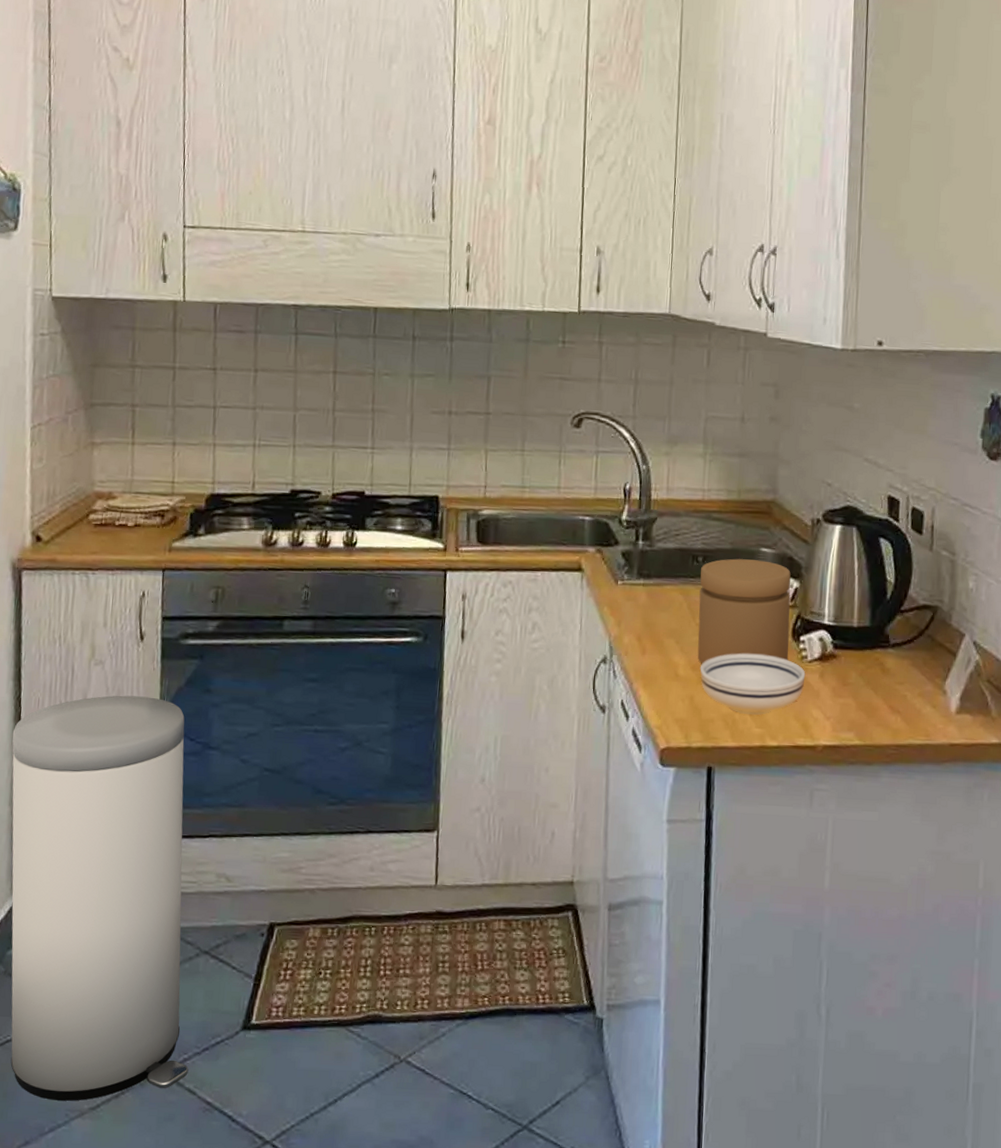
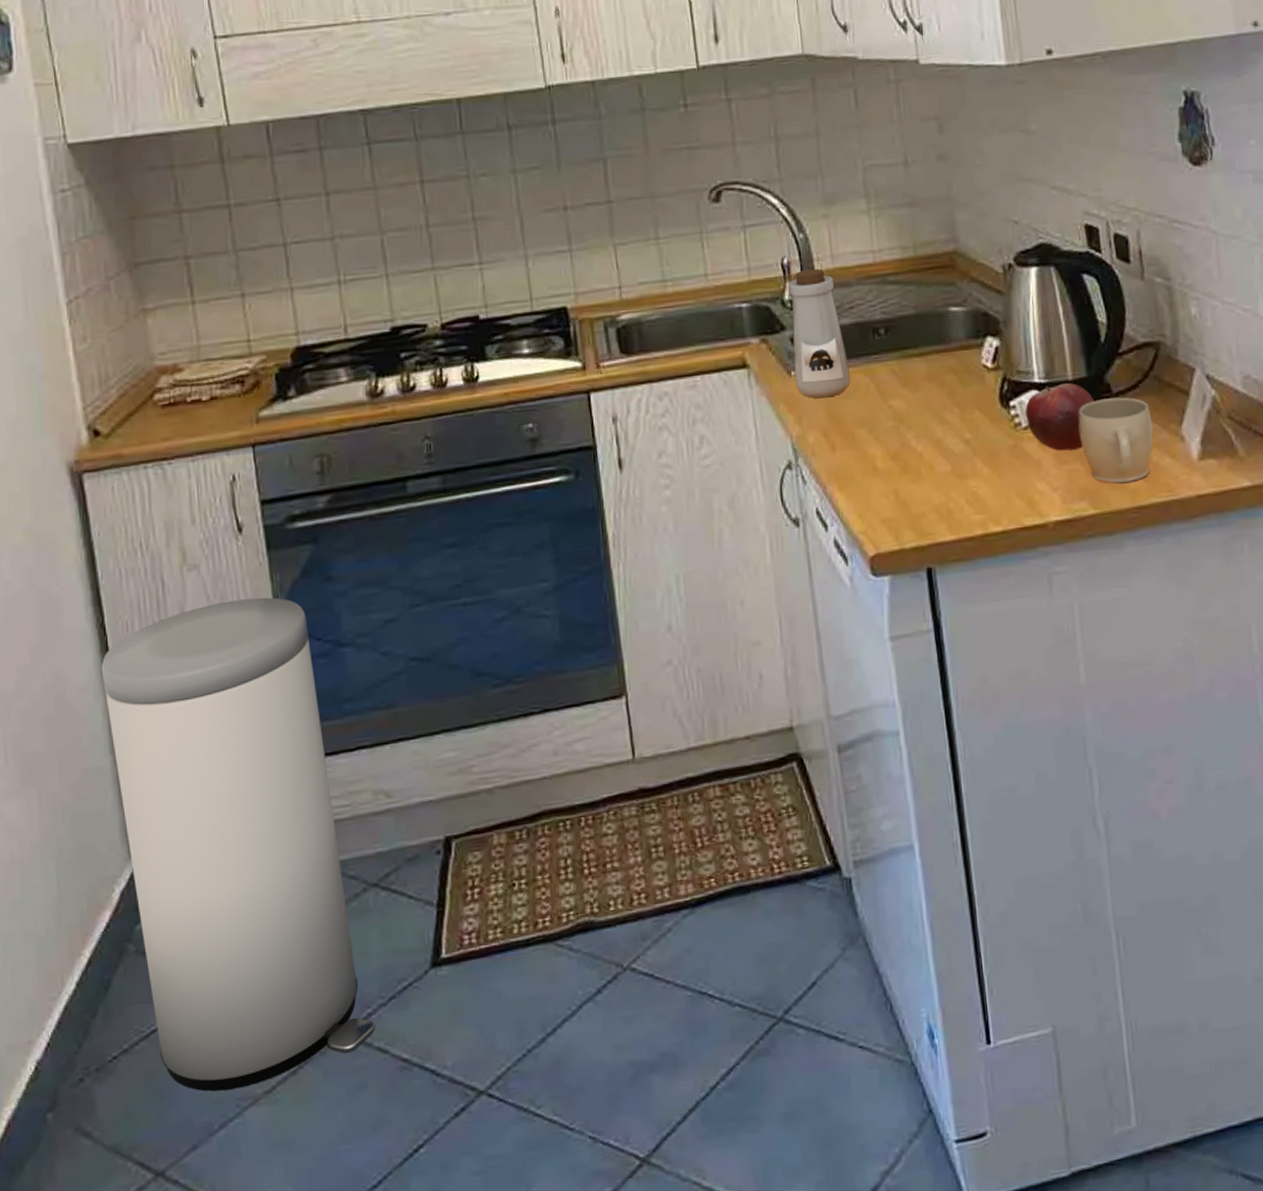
bottle: none [620,496,669,608] -> present [788,268,851,399]
jar: present [697,558,791,663] -> none [884,321,1000,451]
bowl: present [700,653,806,716] -> none [900,428,1023,502]
fruit: none [811,628,874,687] -> present [1024,382,1095,451]
mug: none [855,647,921,722] -> present [1078,397,1154,484]

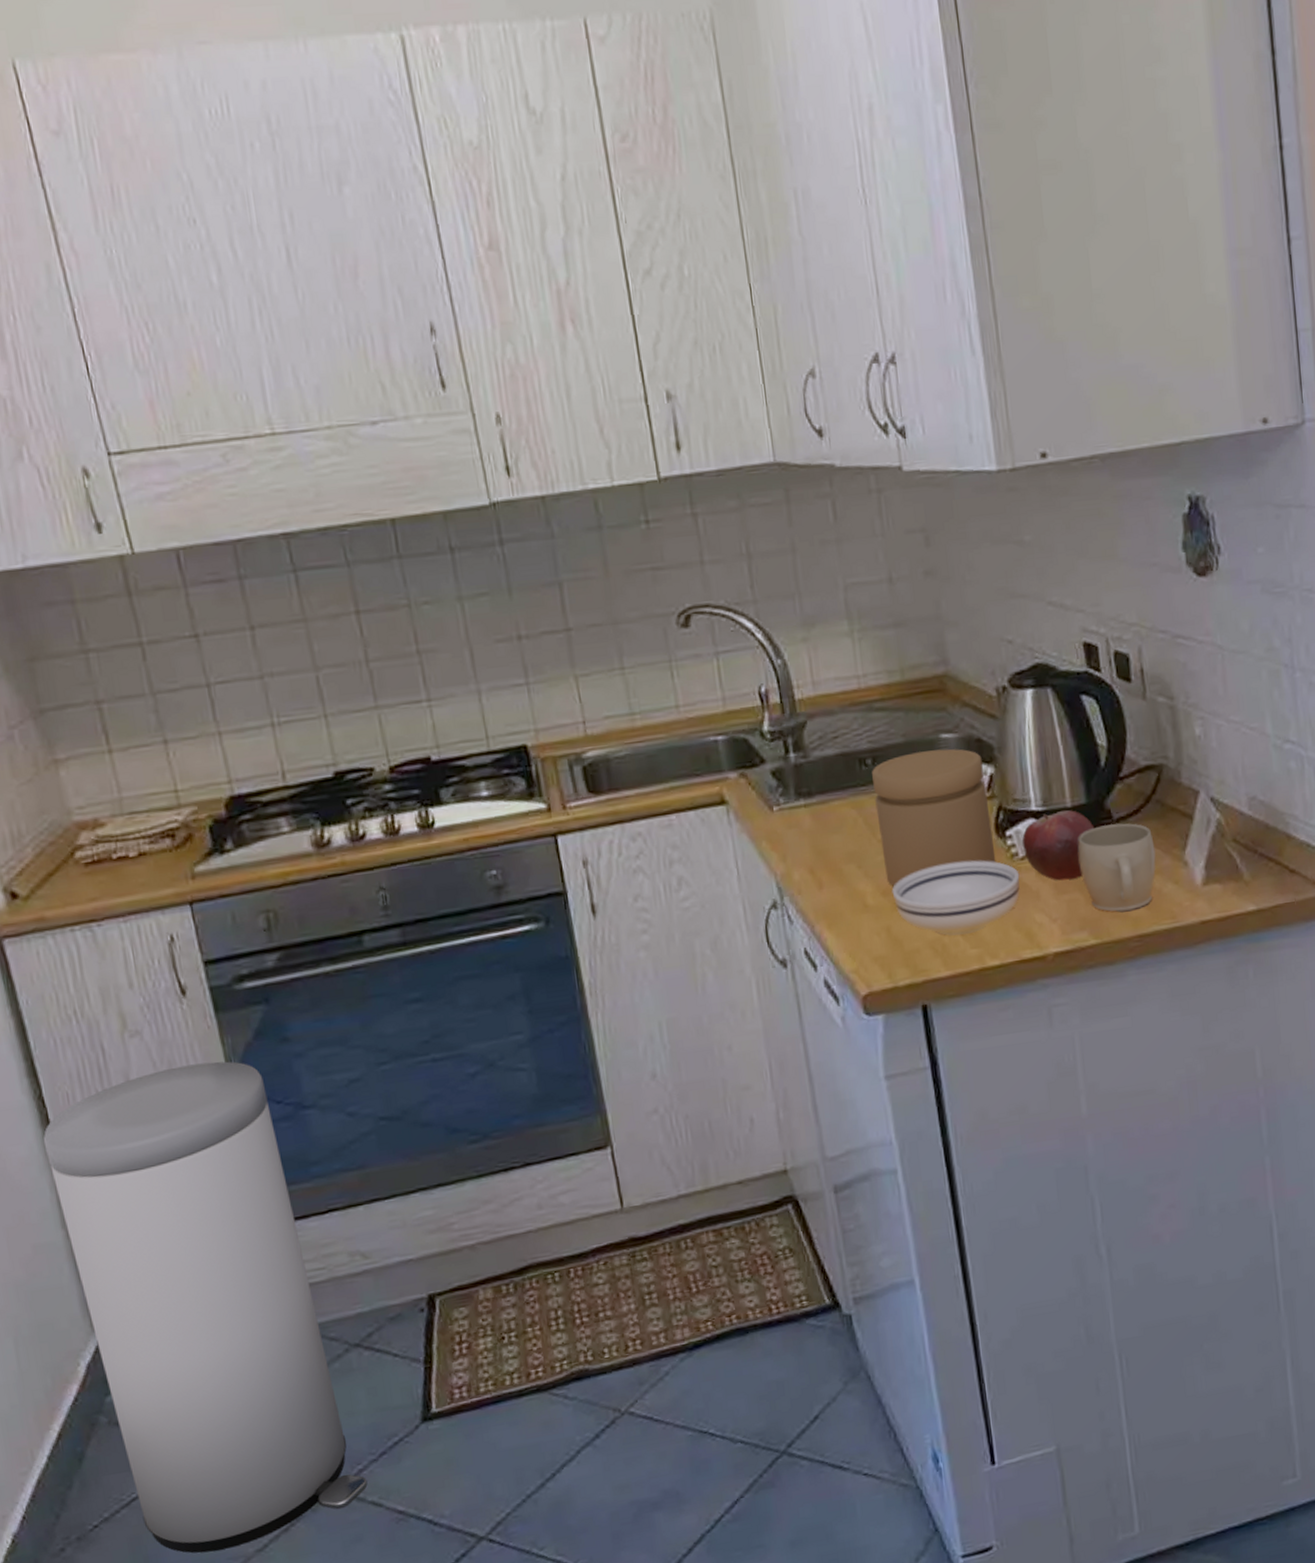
bottle: present [788,268,851,399] -> none [767,696,838,835]
jar: none [884,321,1000,451] -> present [872,748,996,886]
bowl: none [900,428,1023,502] -> present [891,860,1020,936]

